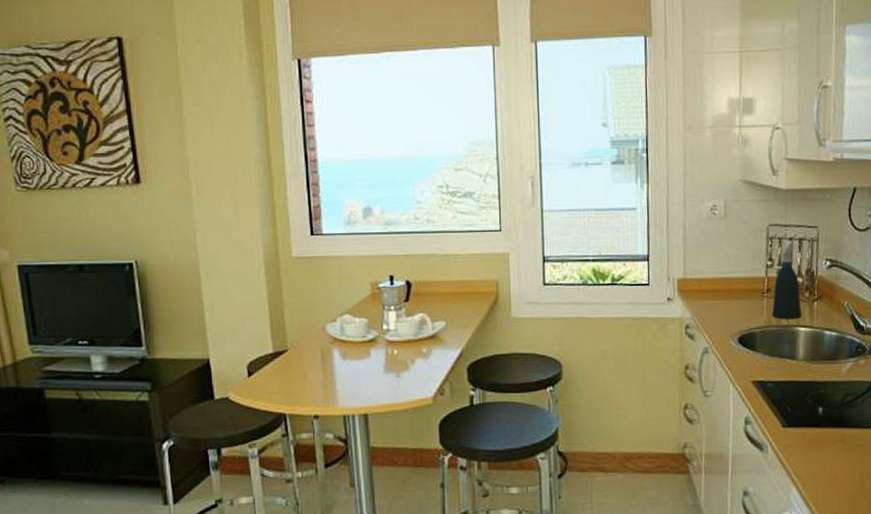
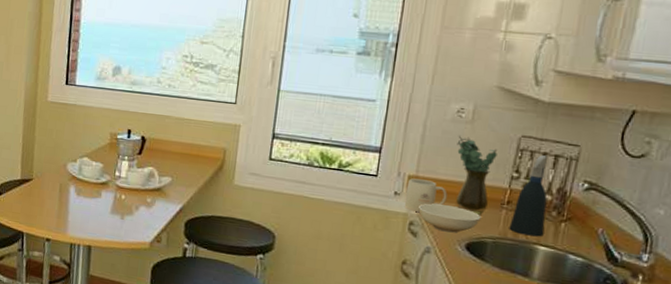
mug: none [677,281,715,315] -> present [404,178,447,213]
bowl: none [691,303,747,329] -> present [418,203,481,233]
vase: none [715,233,751,308] -> present [456,136,498,216]

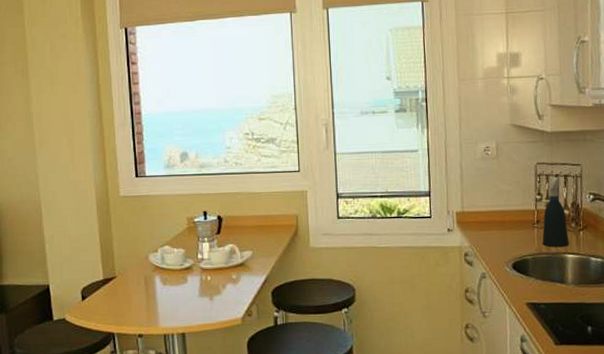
mug: present [404,178,447,213] -> none [456,214,490,244]
bowl: present [418,203,481,233] -> none [469,233,520,257]
vase: present [456,136,498,216] -> none [489,171,523,238]

